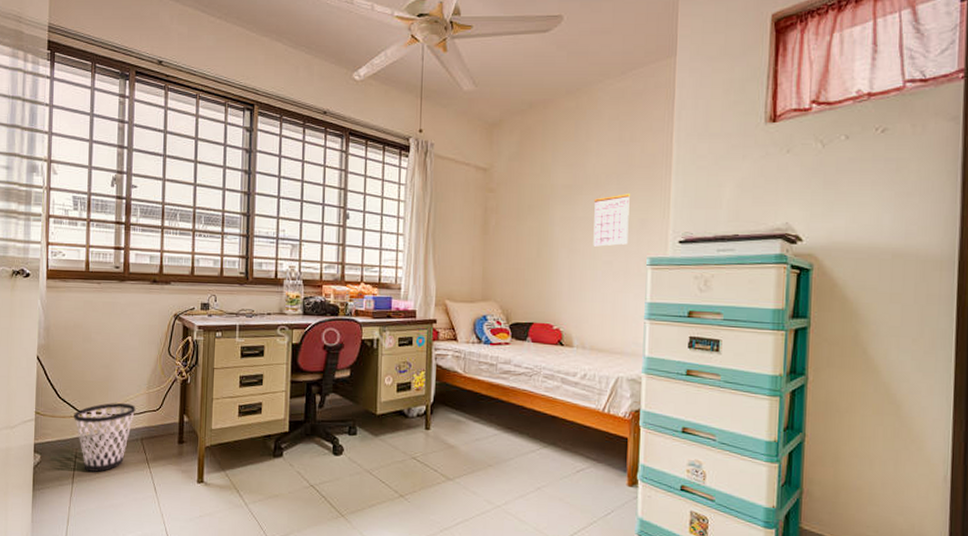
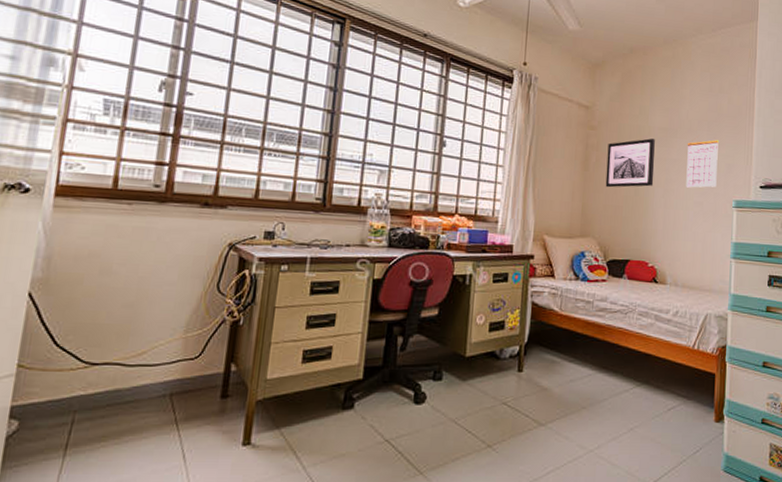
wastebasket: present [74,403,136,472] -> none [75,350,167,439]
wall art: none [506,197,558,251] -> present [605,138,655,188]

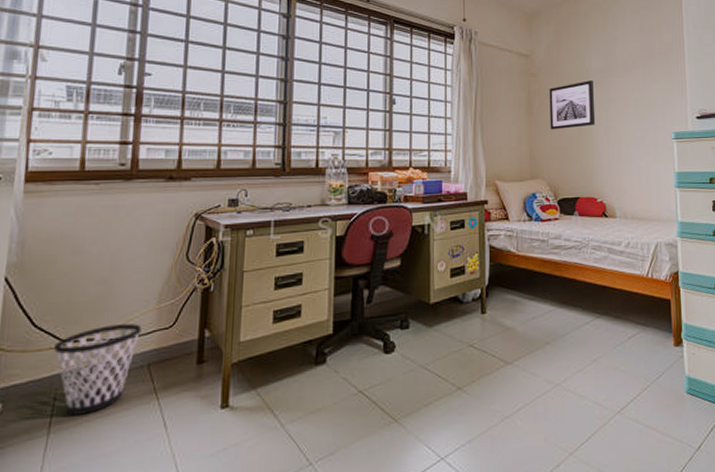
wastebasket: none [75,350,167,439] -> present [54,324,142,415]
calendar: present [686,140,720,188] -> none [624,77,655,124]

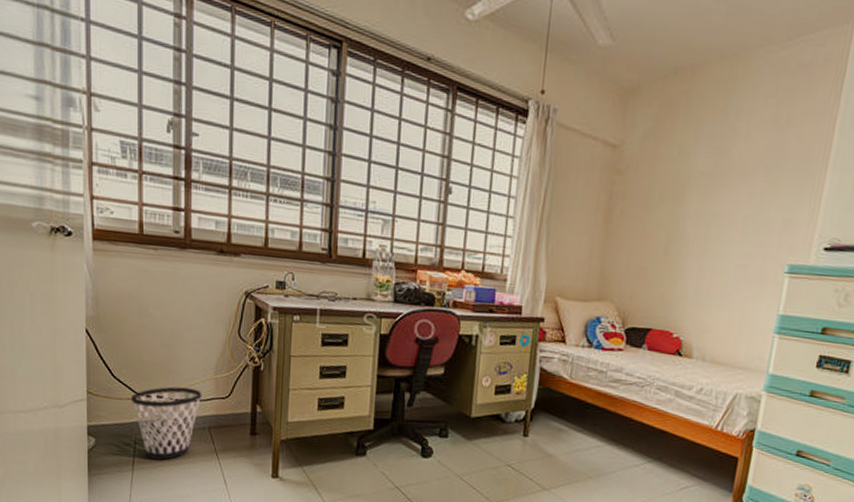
wall art: present [549,80,596,130] -> none [630,186,695,245]

